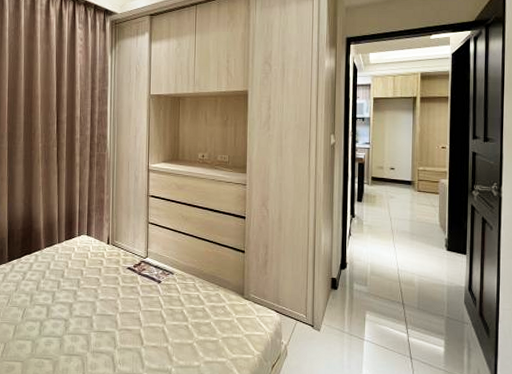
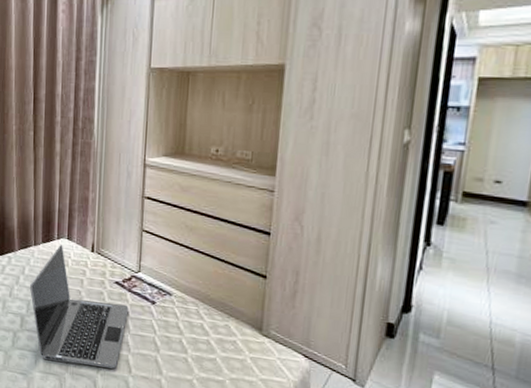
laptop: none [55,240,139,344] -> present [30,244,129,369]

